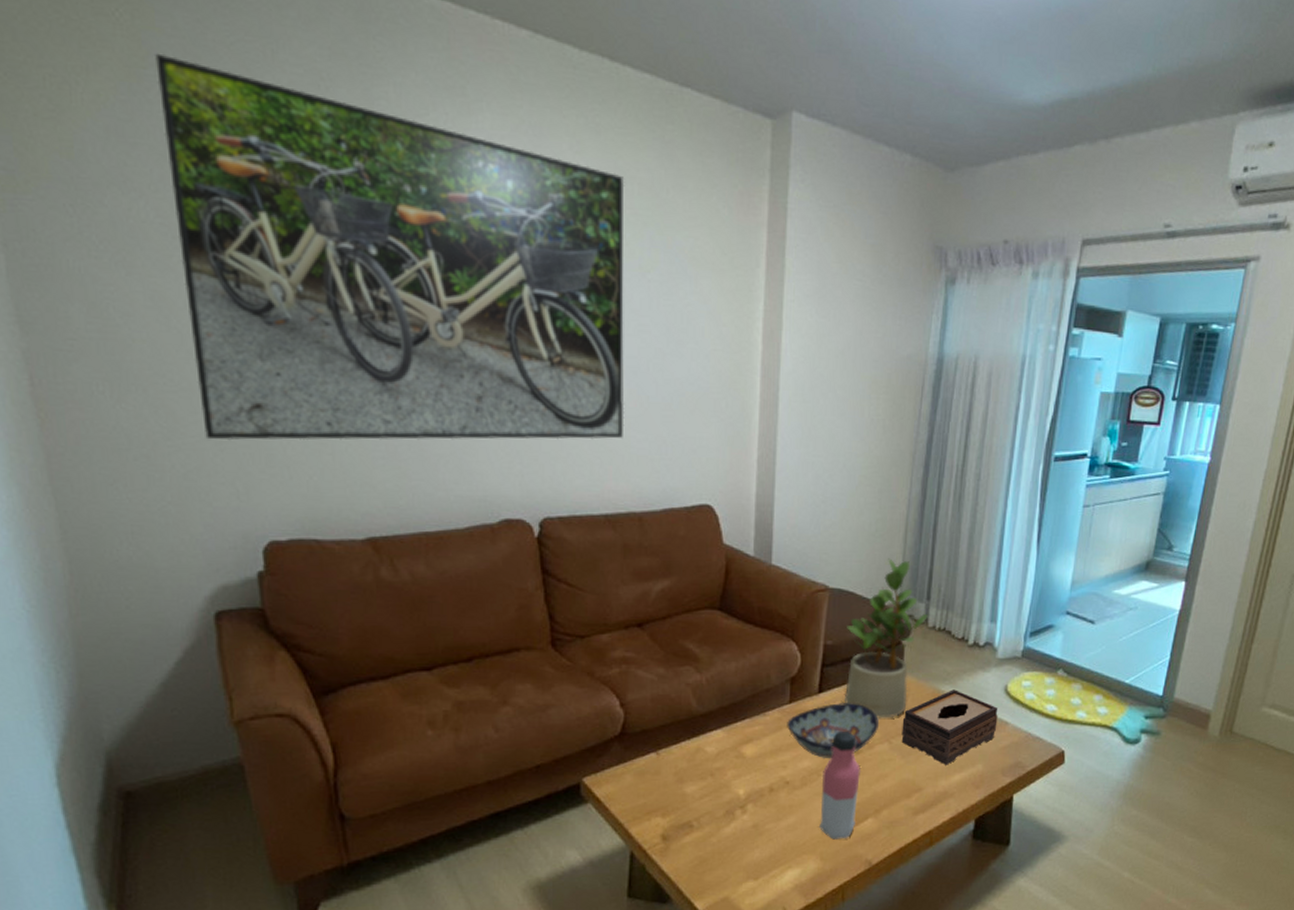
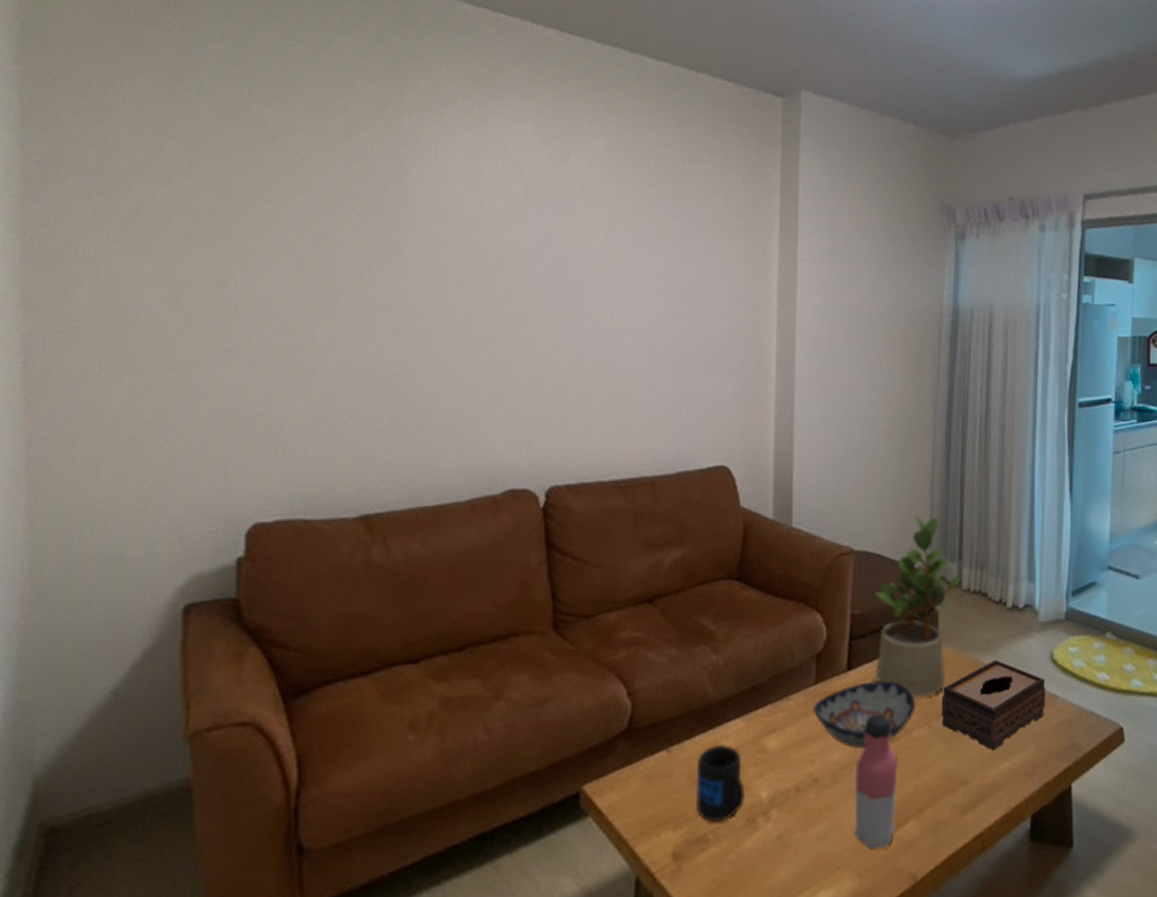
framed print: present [155,53,625,441] -> none [199,57,642,418]
mug: none [681,750,726,813] -> present [695,745,746,823]

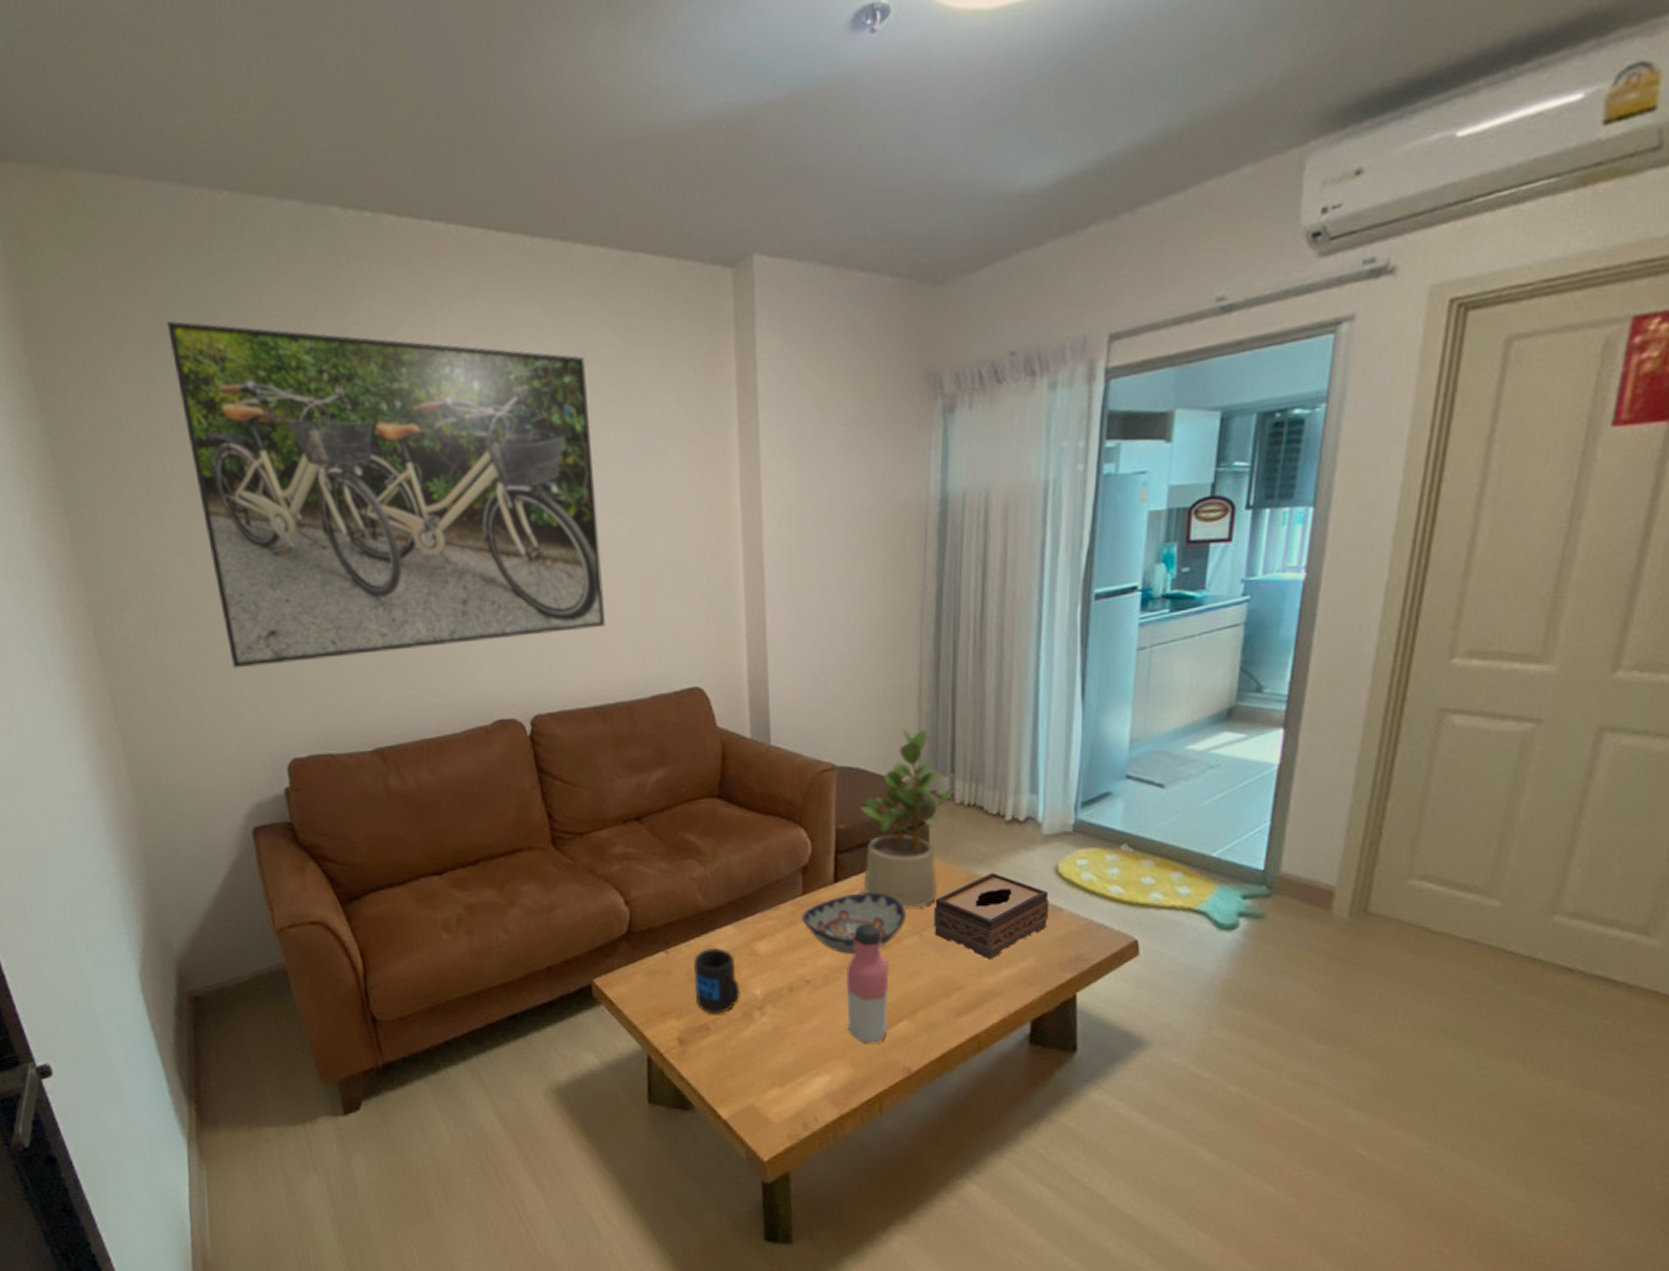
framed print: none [199,57,642,418] -> present [167,320,606,669]

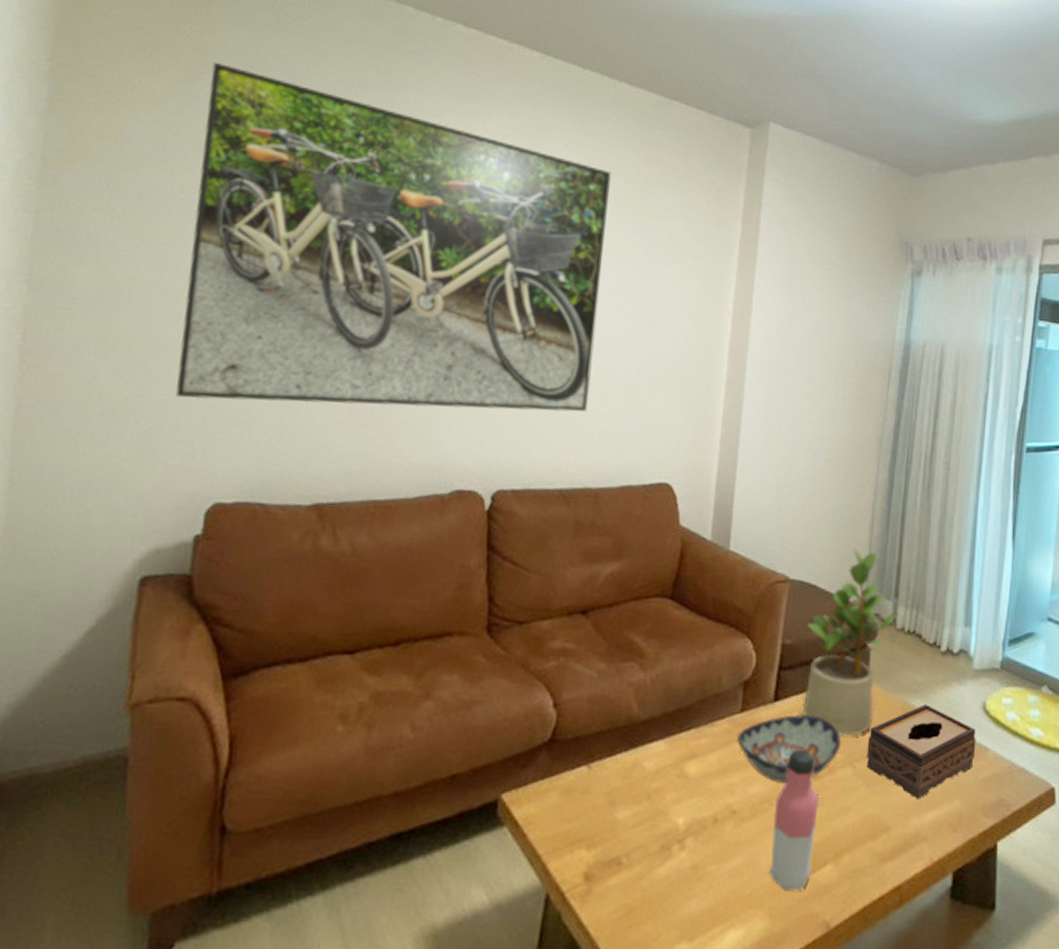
mug: present [694,948,742,1014] -> none [611,766,663,846]

